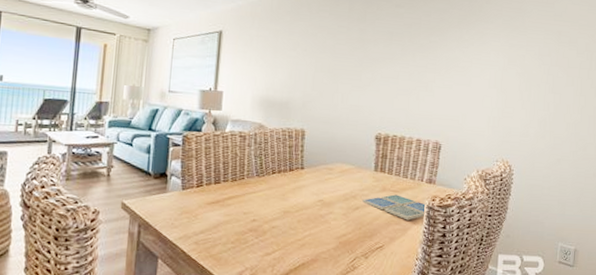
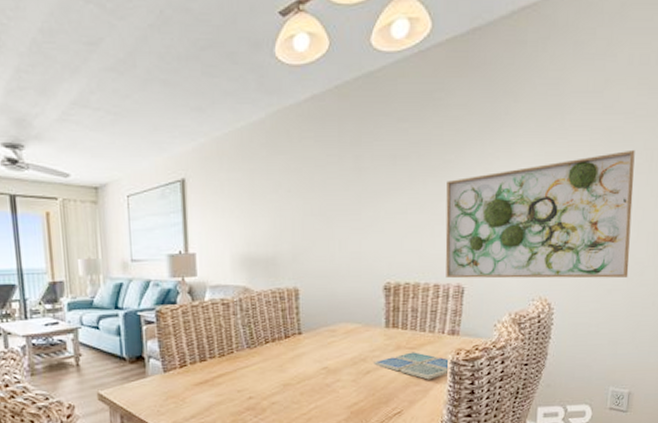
wall art: none [427,49,579,151] -> present [445,149,635,279]

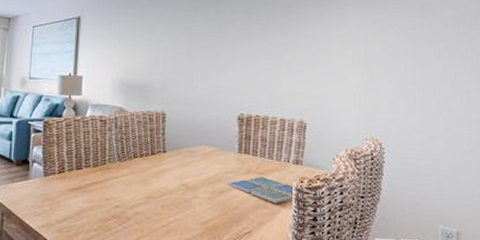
wall art: present [445,149,635,279] -> none [290,22,447,126]

